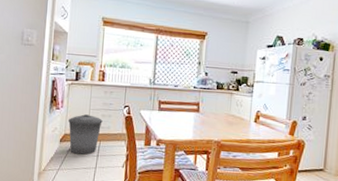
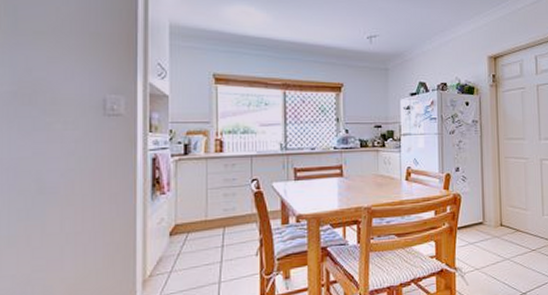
trash can: present [68,114,103,155] -> none [179,196,225,248]

